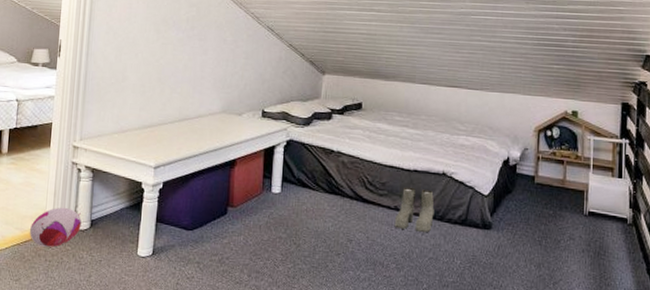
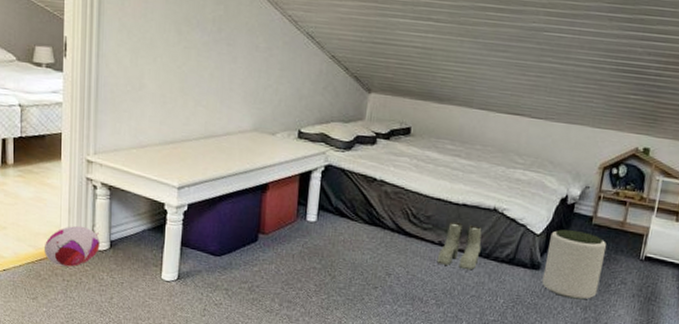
plant pot: none [494,189,552,257] -> present [542,229,607,300]

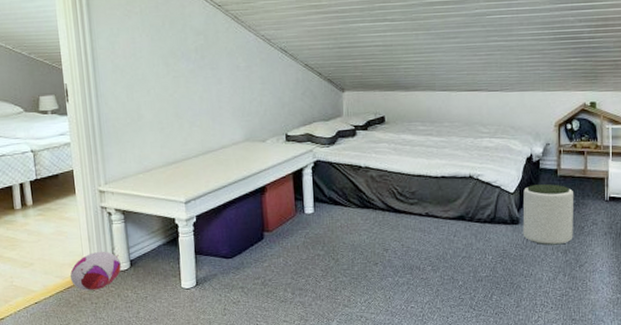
boots: present [436,221,482,270] -> none [426,193,464,235]

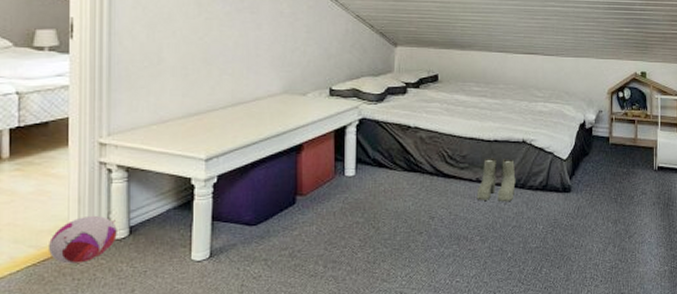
boots: none [426,193,464,235] -> present [476,158,516,202]
plant pot: present [522,184,574,245] -> none [574,152,625,215]

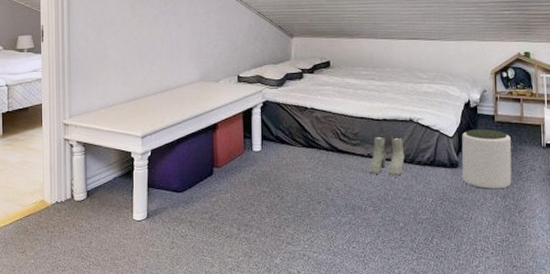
plush toy: present [49,215,117,264] -> none [31,181,78,219]
plant pot: none [574,152,625,215] -> present [461,129,512,190]

